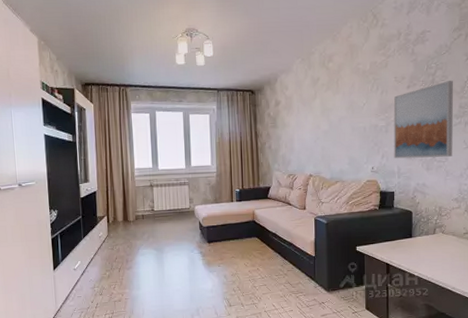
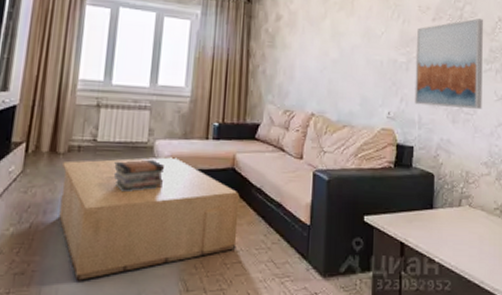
coffee table: none [134,217,262,303] -> present [59,157,240,281]
book stack: none [168,220,205,244] -> present [113,159,165,193]

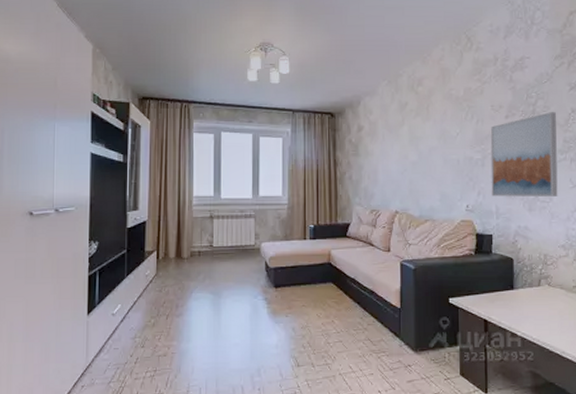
coffee table: present [59,157,240,281] -> none [188,256,337,360]
book stack: present [113,159,165,193] -> none [229,259,271,288]

